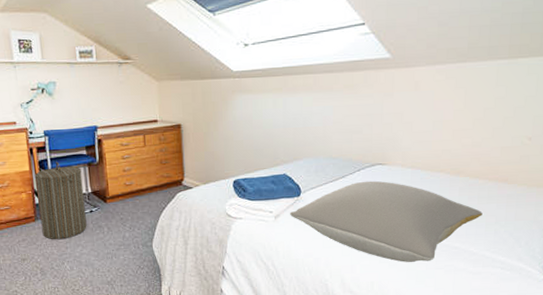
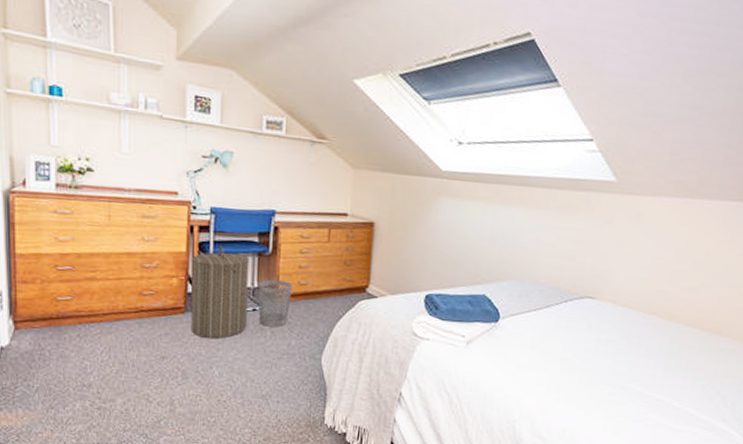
wastebasket: none [91,184,120,224] -> present [257,279,292,327]
pillow: present [290,180,483,262] -> none [484,314,691,412]

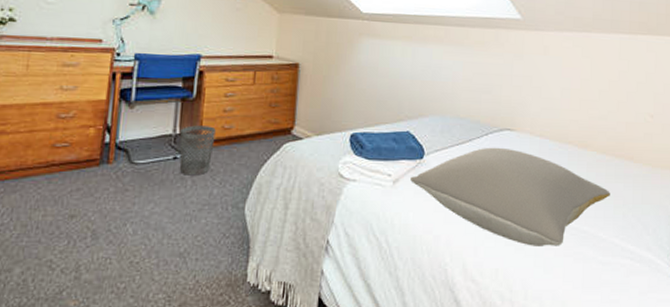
laundry hamper: present [191,246,249,339] -> none [105,92,172,193]
pillow: none [484,314,691,412] -> present [410,147,610,246]

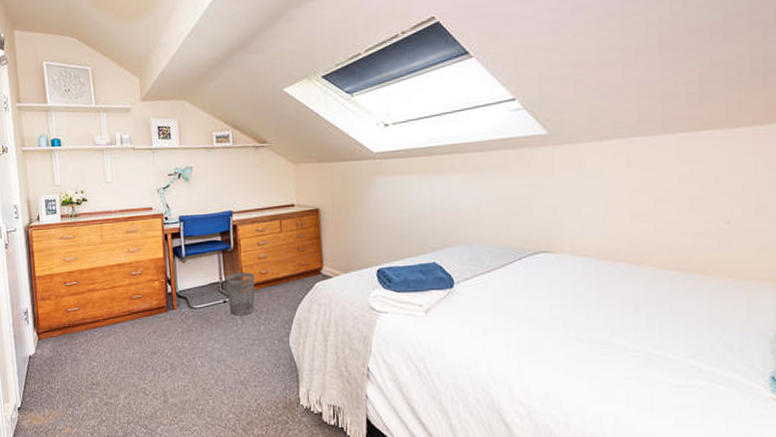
pillow: present [410,147,610,246] -> none [442,271,678,370]

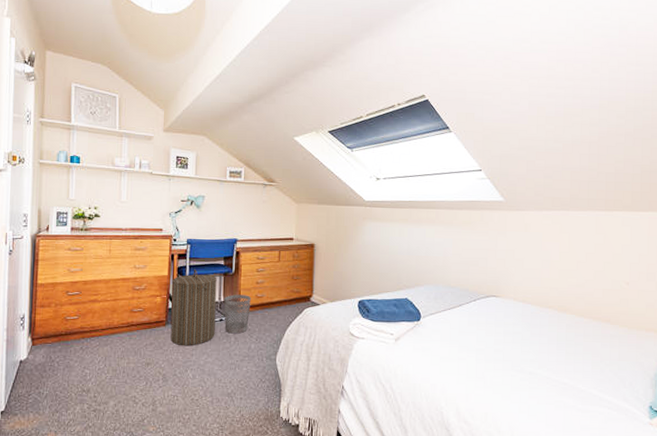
laundry hamper: none [168,248,220,333] -> present [170,269,217,346]

